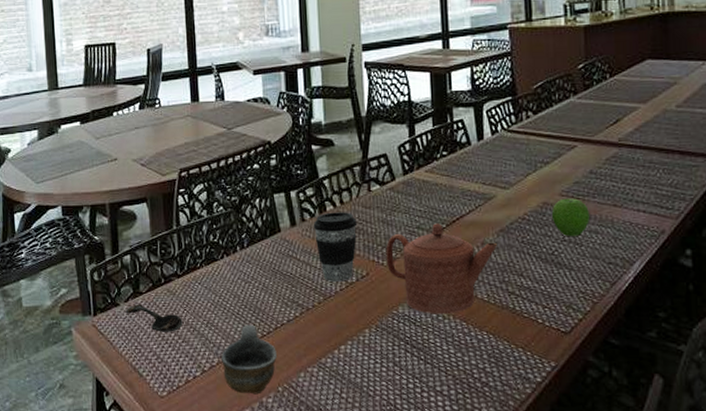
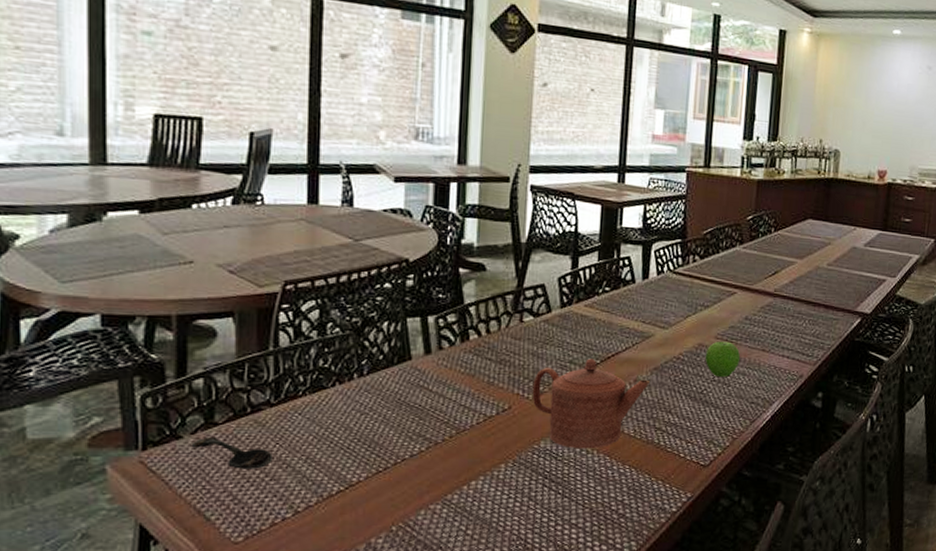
cup: present [221,324,277,395] -> none [322,460,393,536]
coffee cup: present [313,212,358,282] -> none [451,341,504,415]

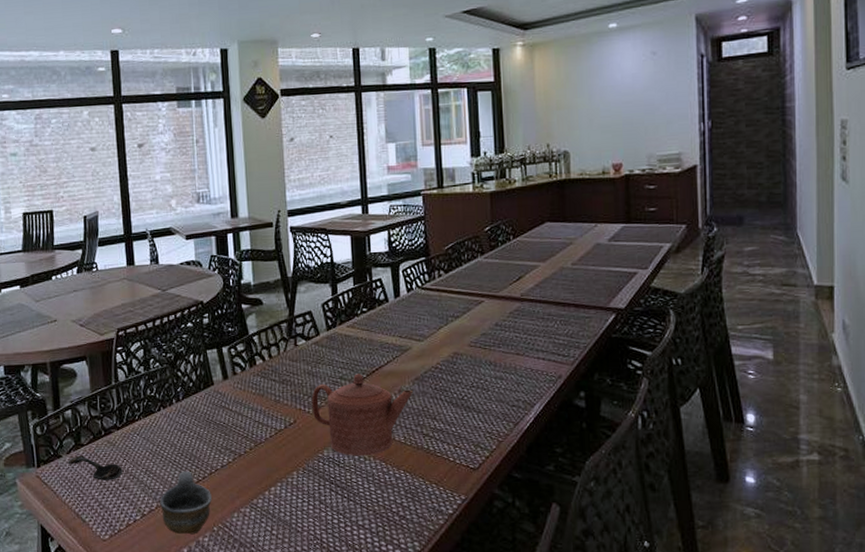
cup: none [322,460,393,536] -> present [160,471,212,535]
fruit: present [705,341,741,377] -> none [461,348,496,382]

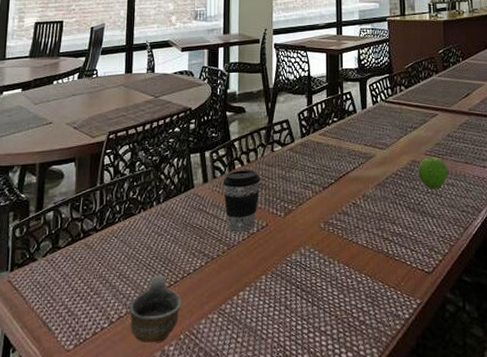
spoon: present [68,455,123,481] -> none [42,258,96,285]
coffee cup: none [244,365,285,429] -> present [222,170,261,232]
teapot: present [311,374,412,456] -> none [283,179,375,260]
fruit: none [461,348,496,382] -> present [418,157,448,189]

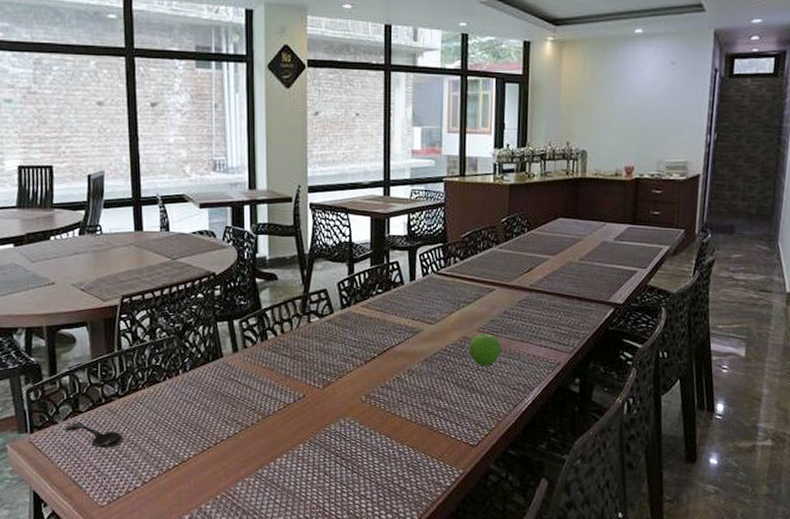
spoon: none [42,258,96,285] -> present [64,422,124,448]
cup: present [129,275,181,343] -> none [162,440,216,502]
coffee cup: present [222,170,261,232] -> none [254,340,297,403]

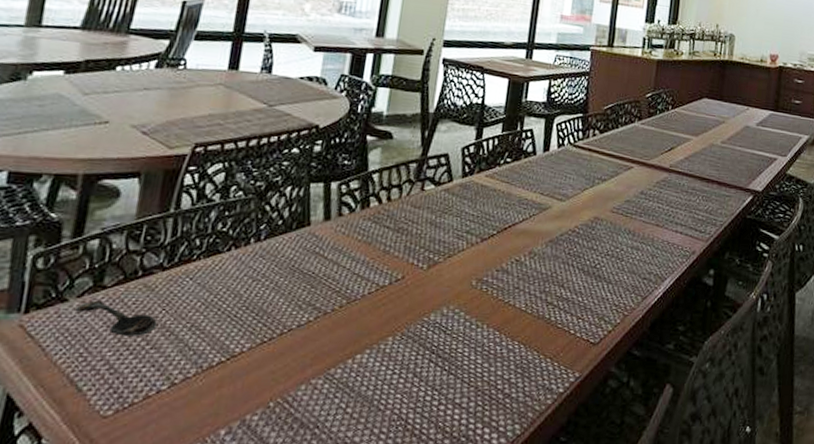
fruit: present [469,334,502,366] -> none [599,214,635,251]

